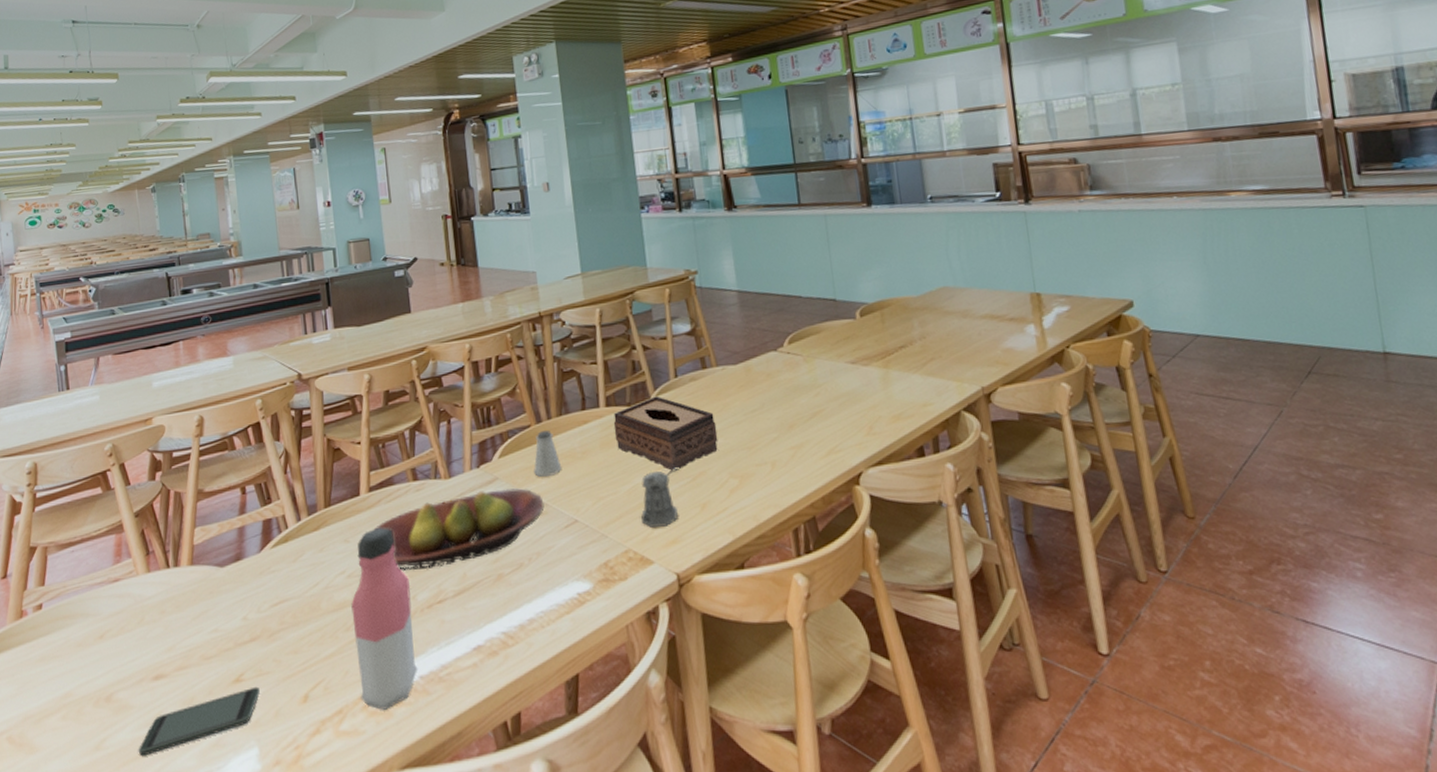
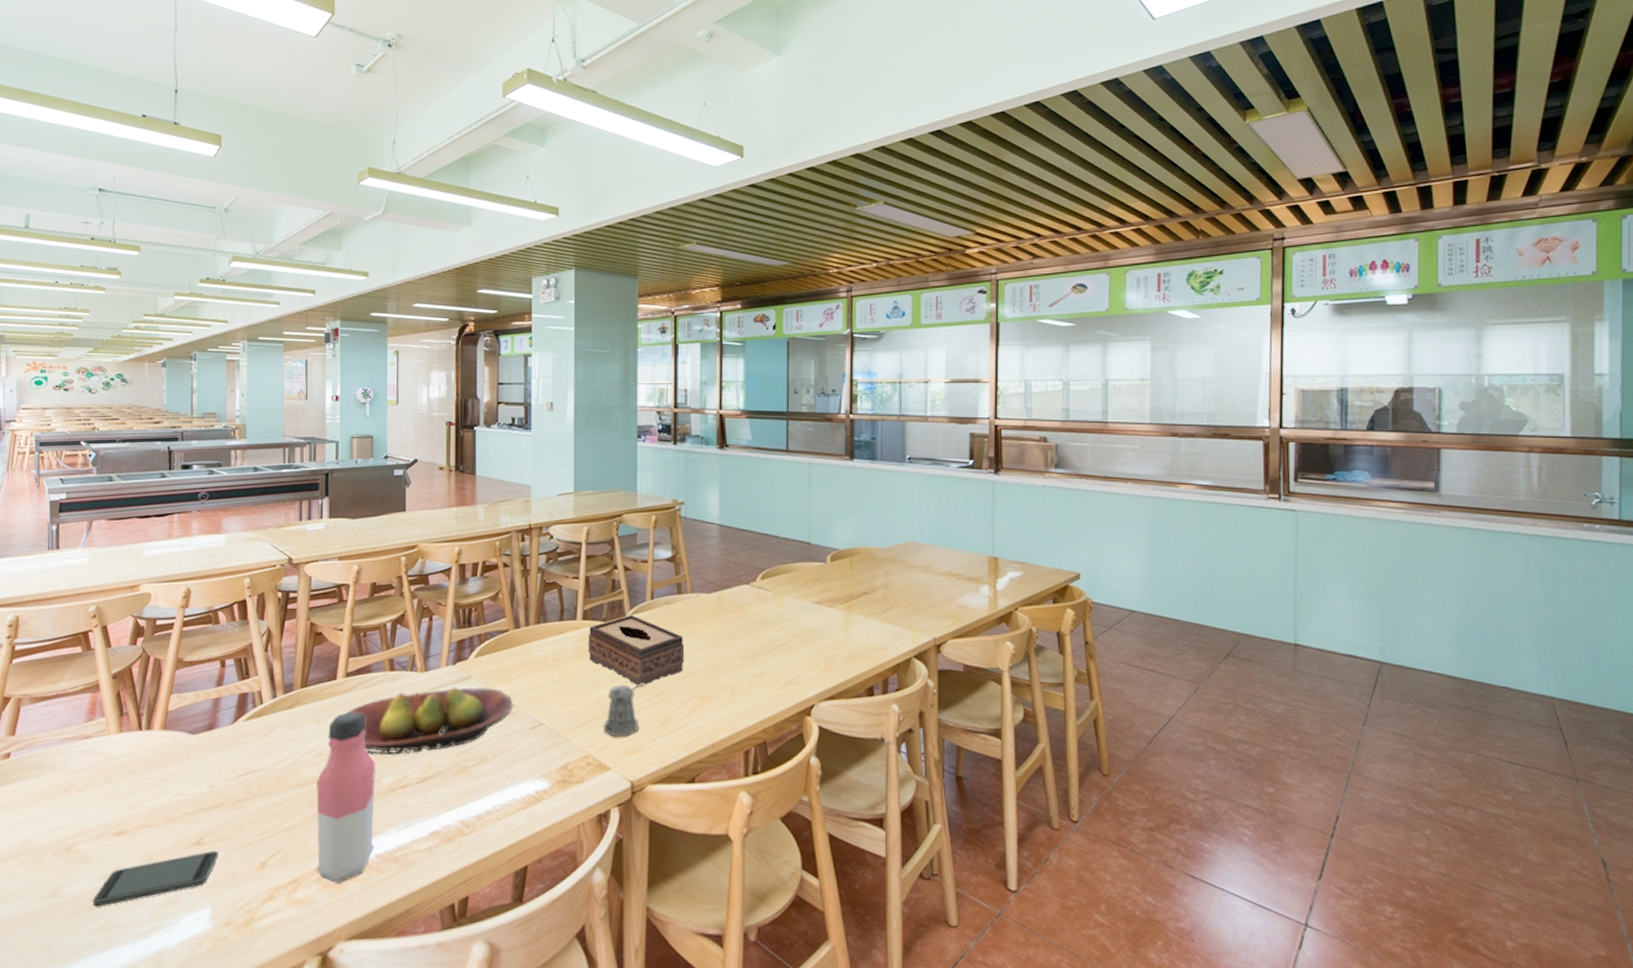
saltshaker: present [534,431,562,477] -> none [507,636,534,679]

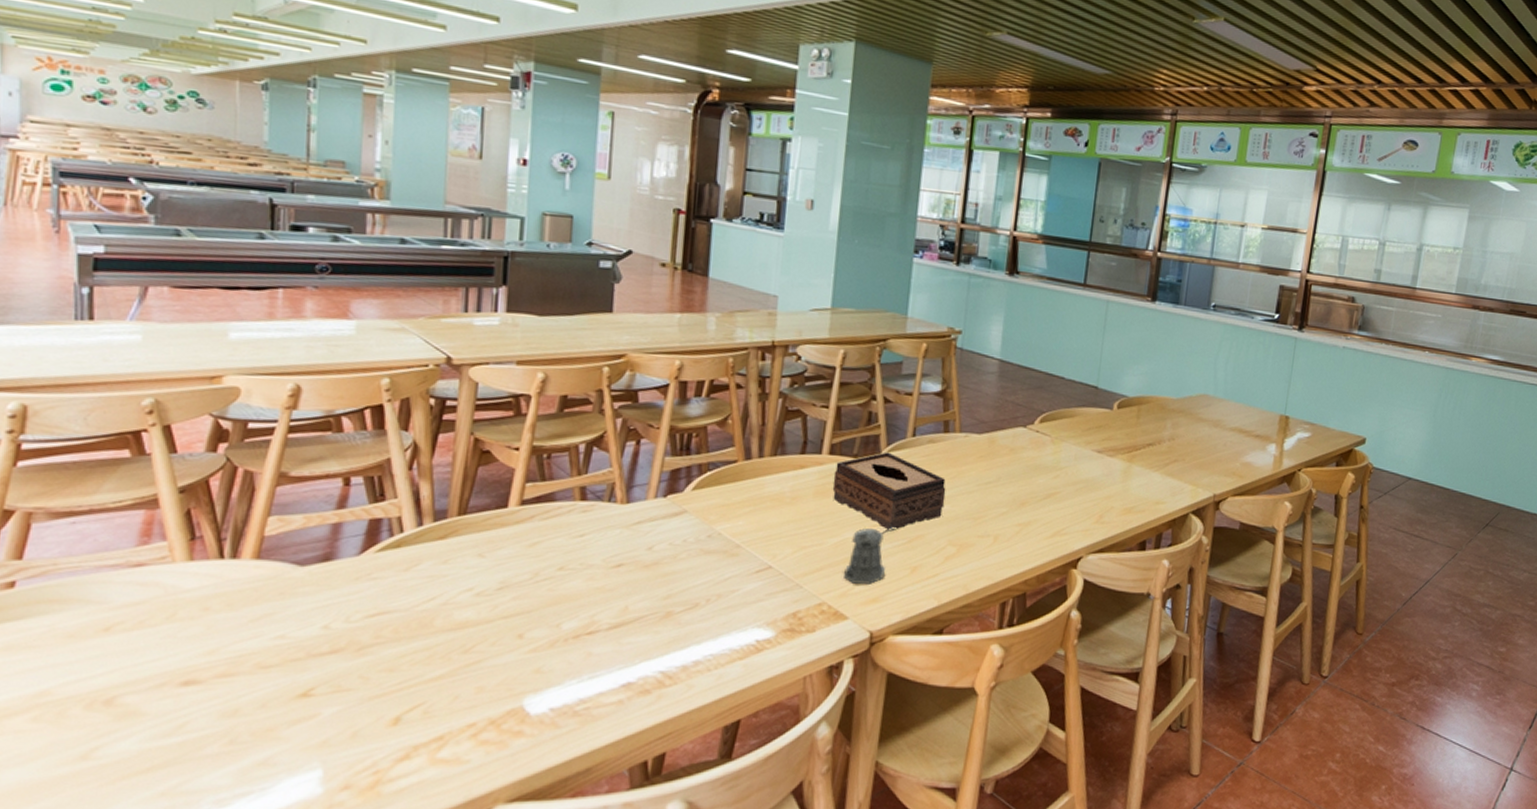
smartphone: present [92,850,218,907] -> none [146,703,334,771]
water bottle: present [316,711,375,883] -> none [469,545,555,740]
fruit bowl: present [346,687,513,756] -> none [519,522,737,598]

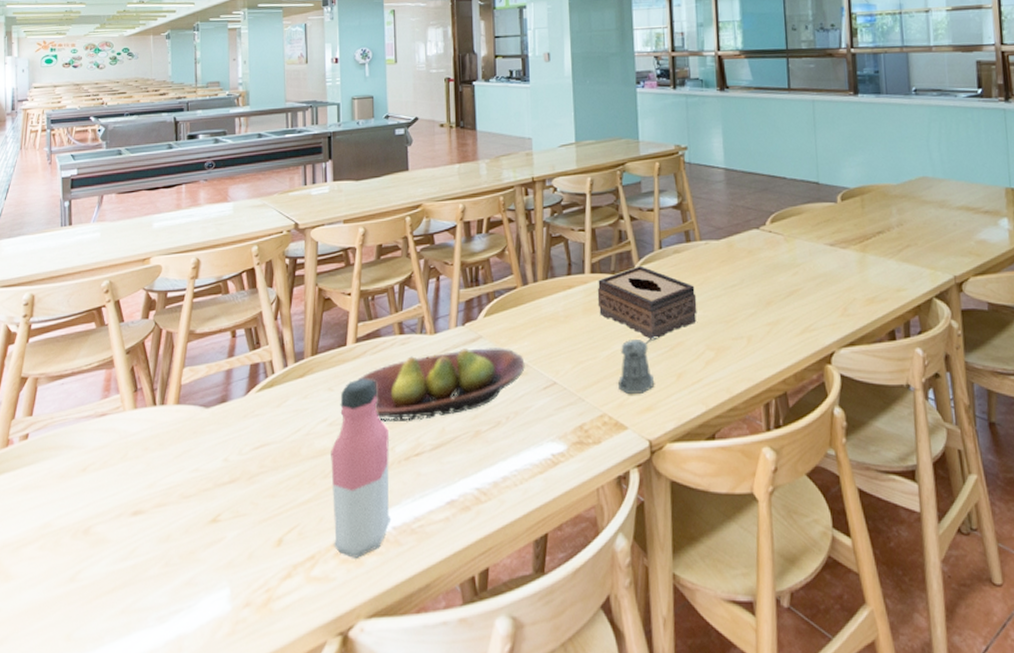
water bottle: none [469,545,555,740] -> present [331,378,392,558]
fruit bowl: none [519,522,737,598] -> present [357,348,525,423]

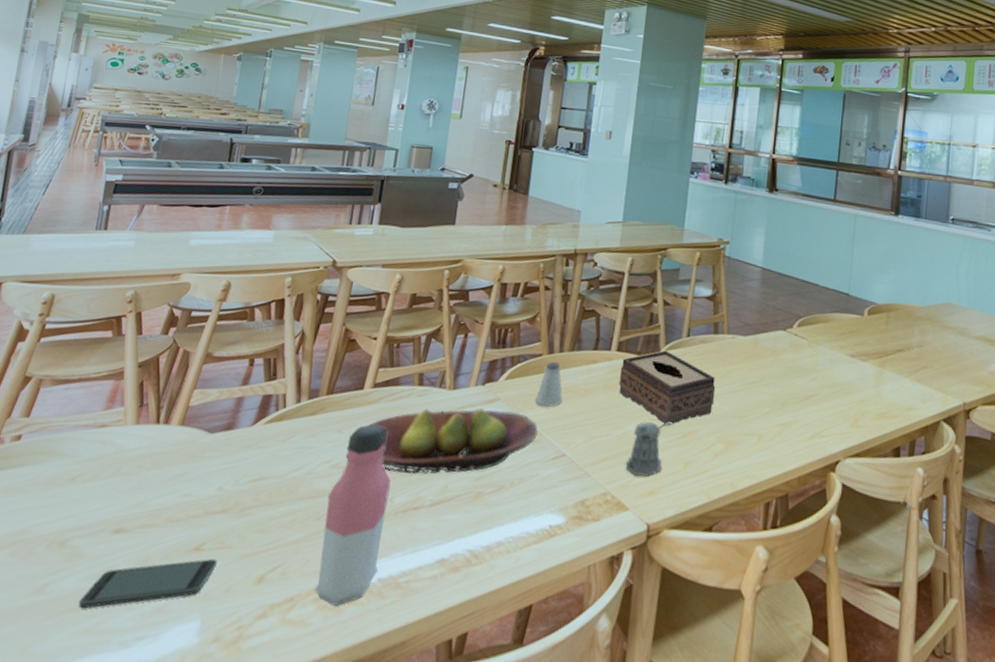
smartphone: none [111,528,235,591] -> present [78,558,217,609]
saltshaker: none [517,293,545,338] -> present [535,362,563,407]

